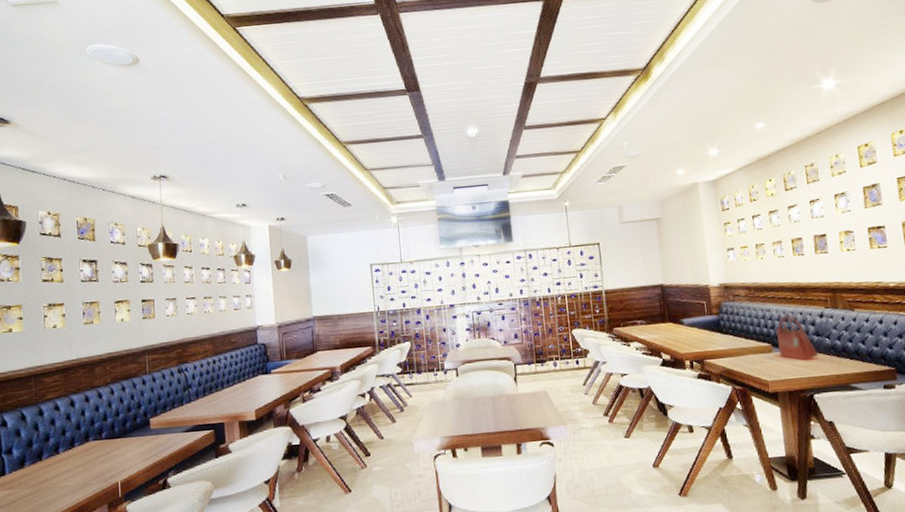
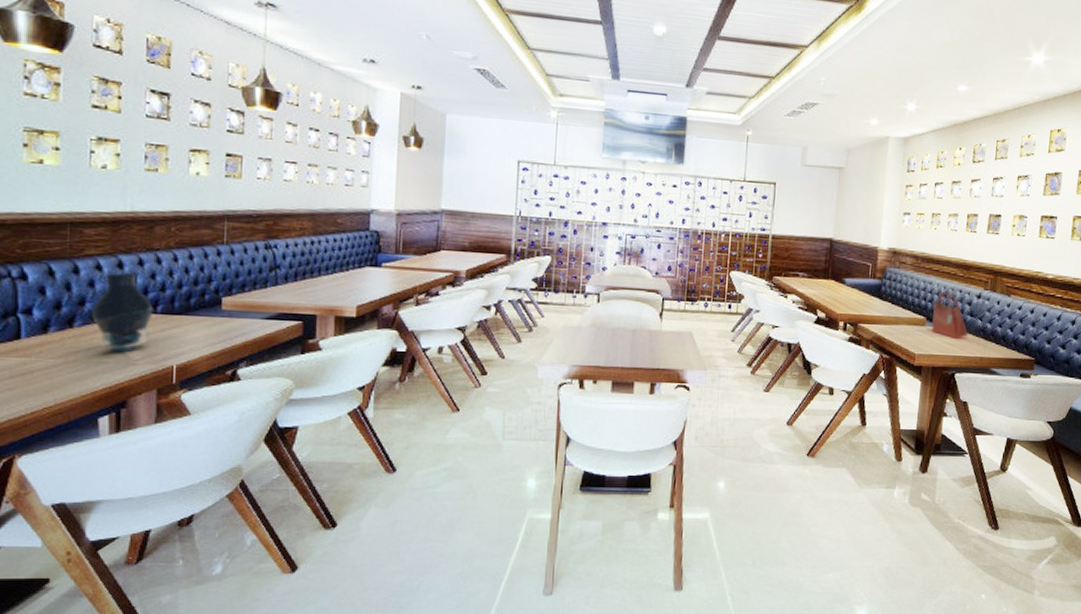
vase: none [55,408,100,477] -> present [92,272,154,353]

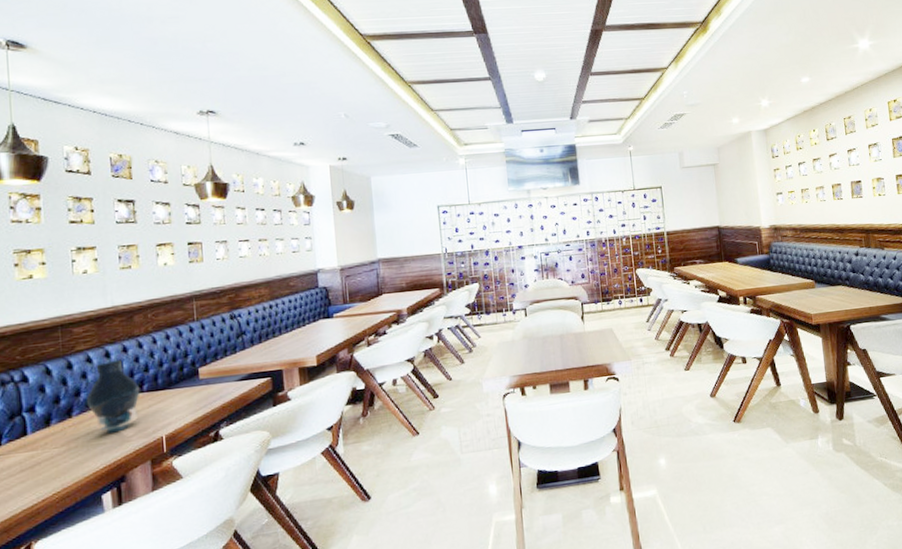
handbag: present [932,290,969,340] -> none [818,253,855,296]

